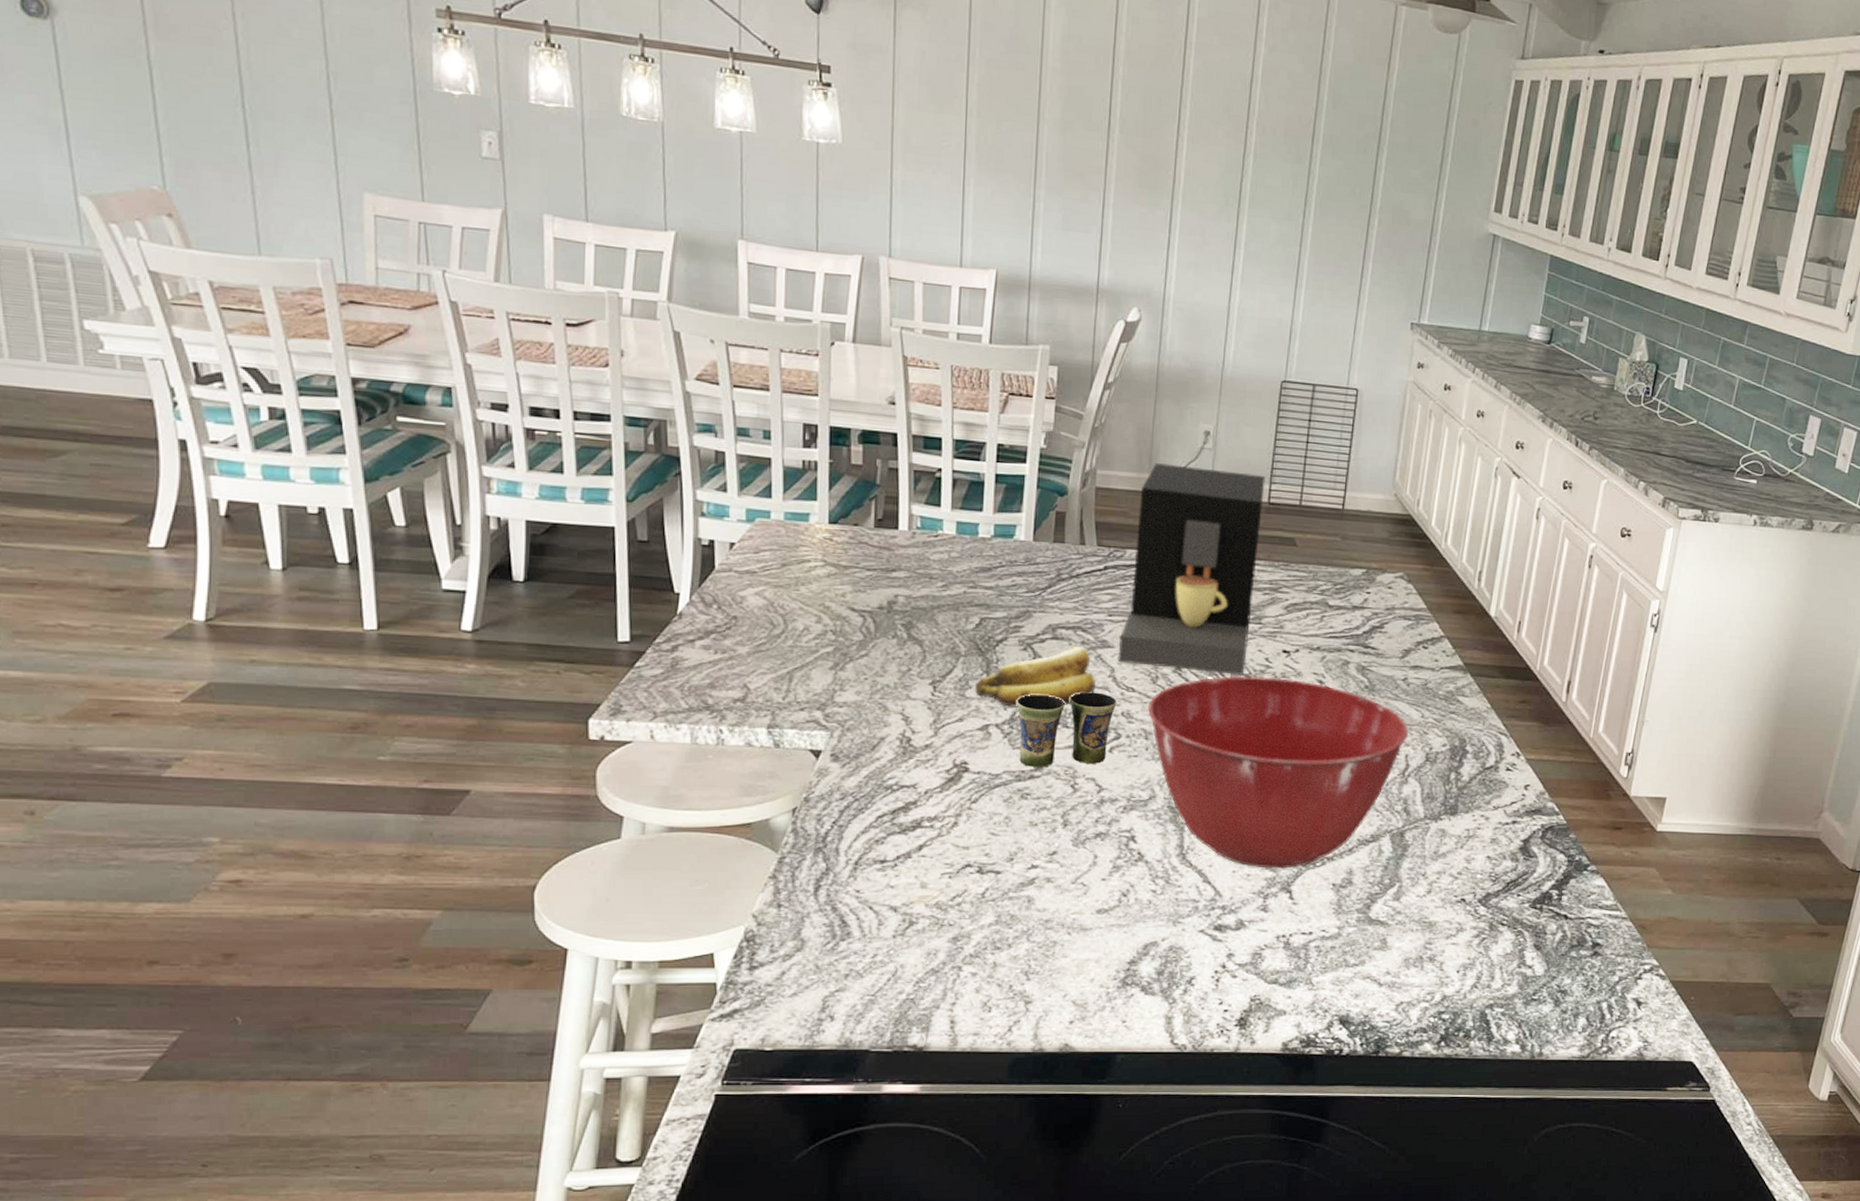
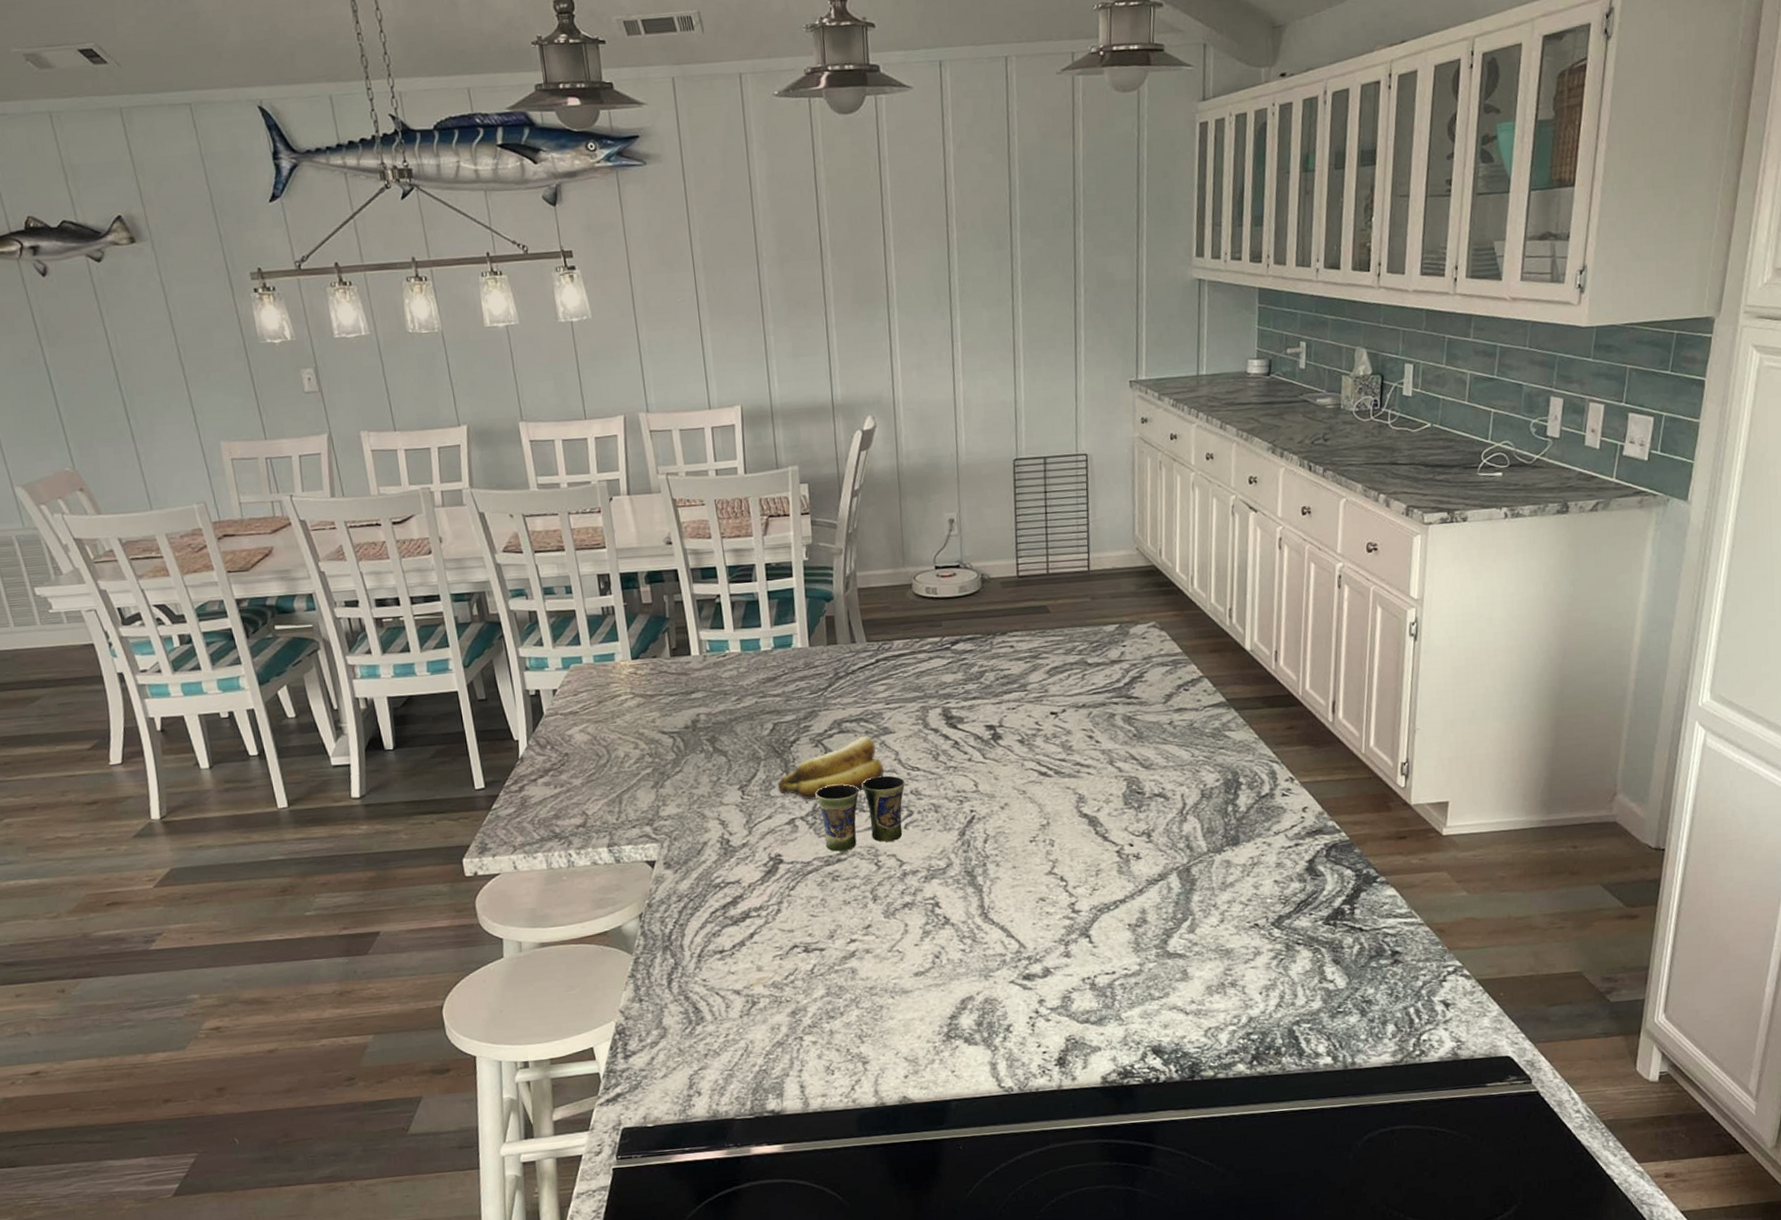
coffee maker: present [1117,463,1265,675] -> none [899,551,1018,746]
mixing bowl: present [1148,676,1408,869] -> none [934,738,1181,918]

